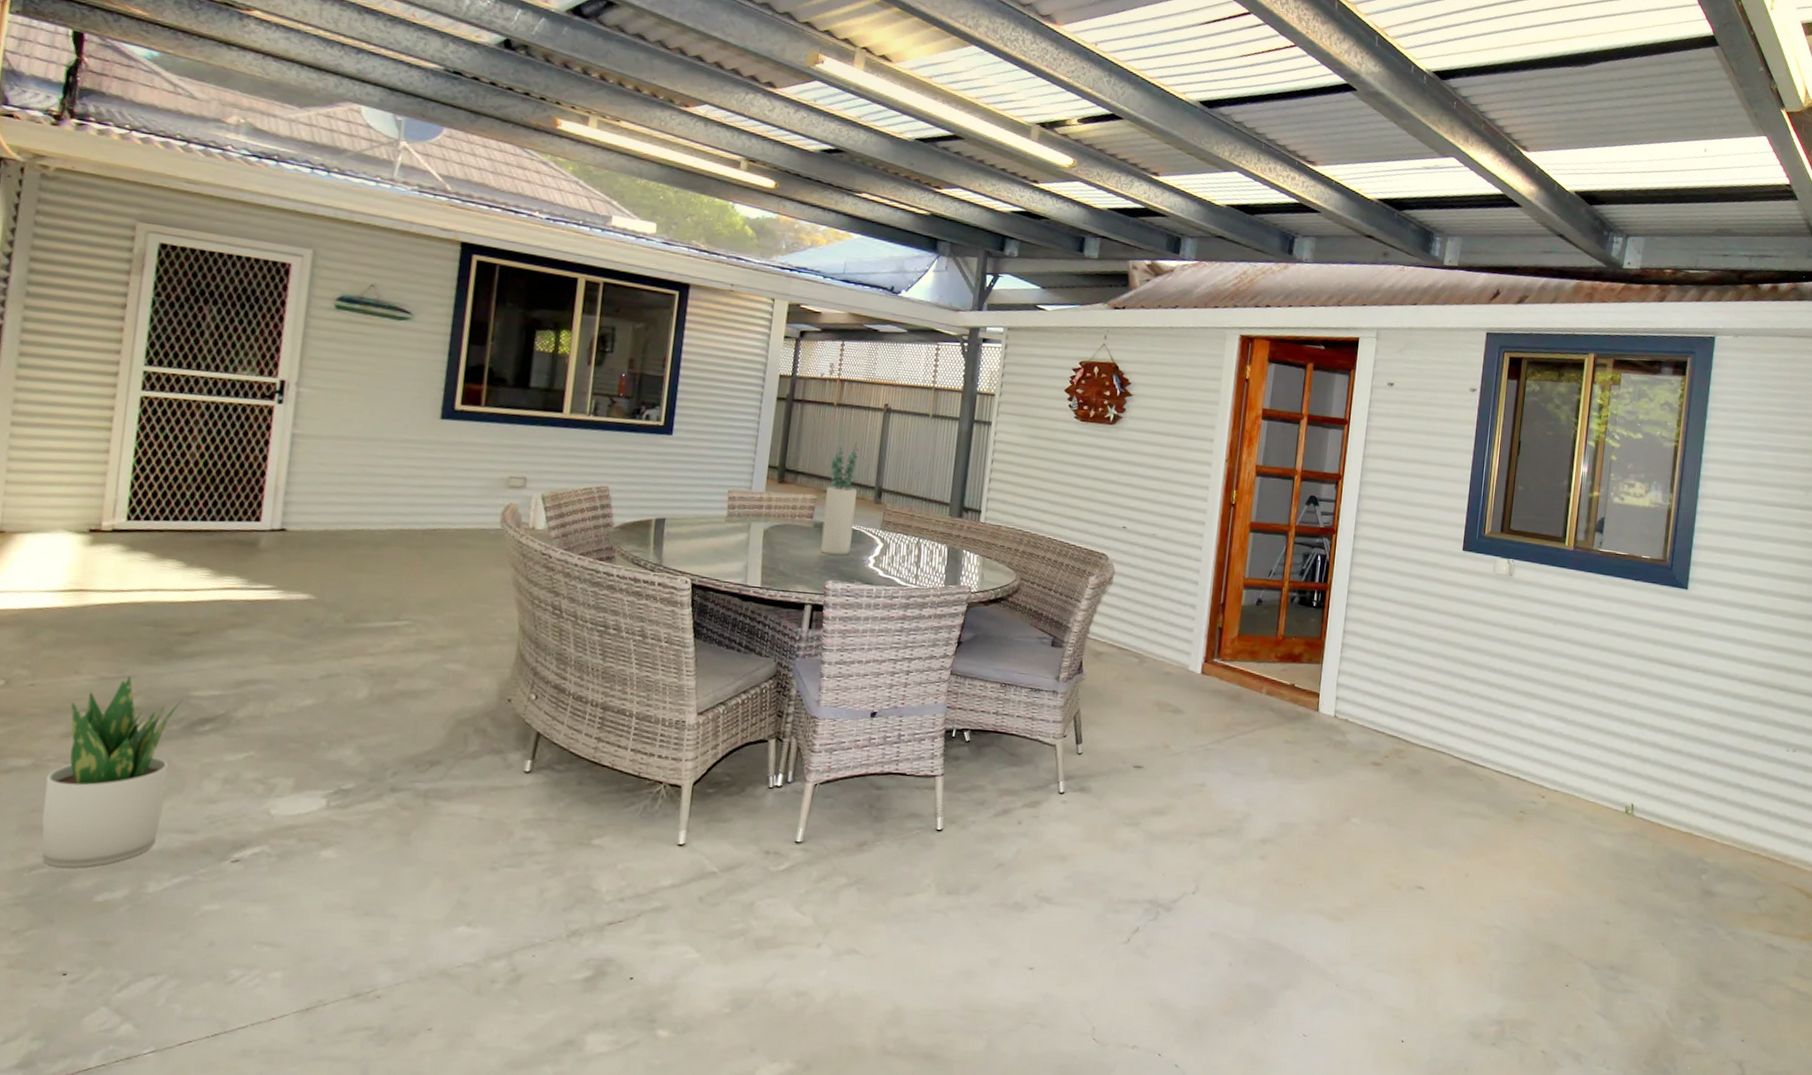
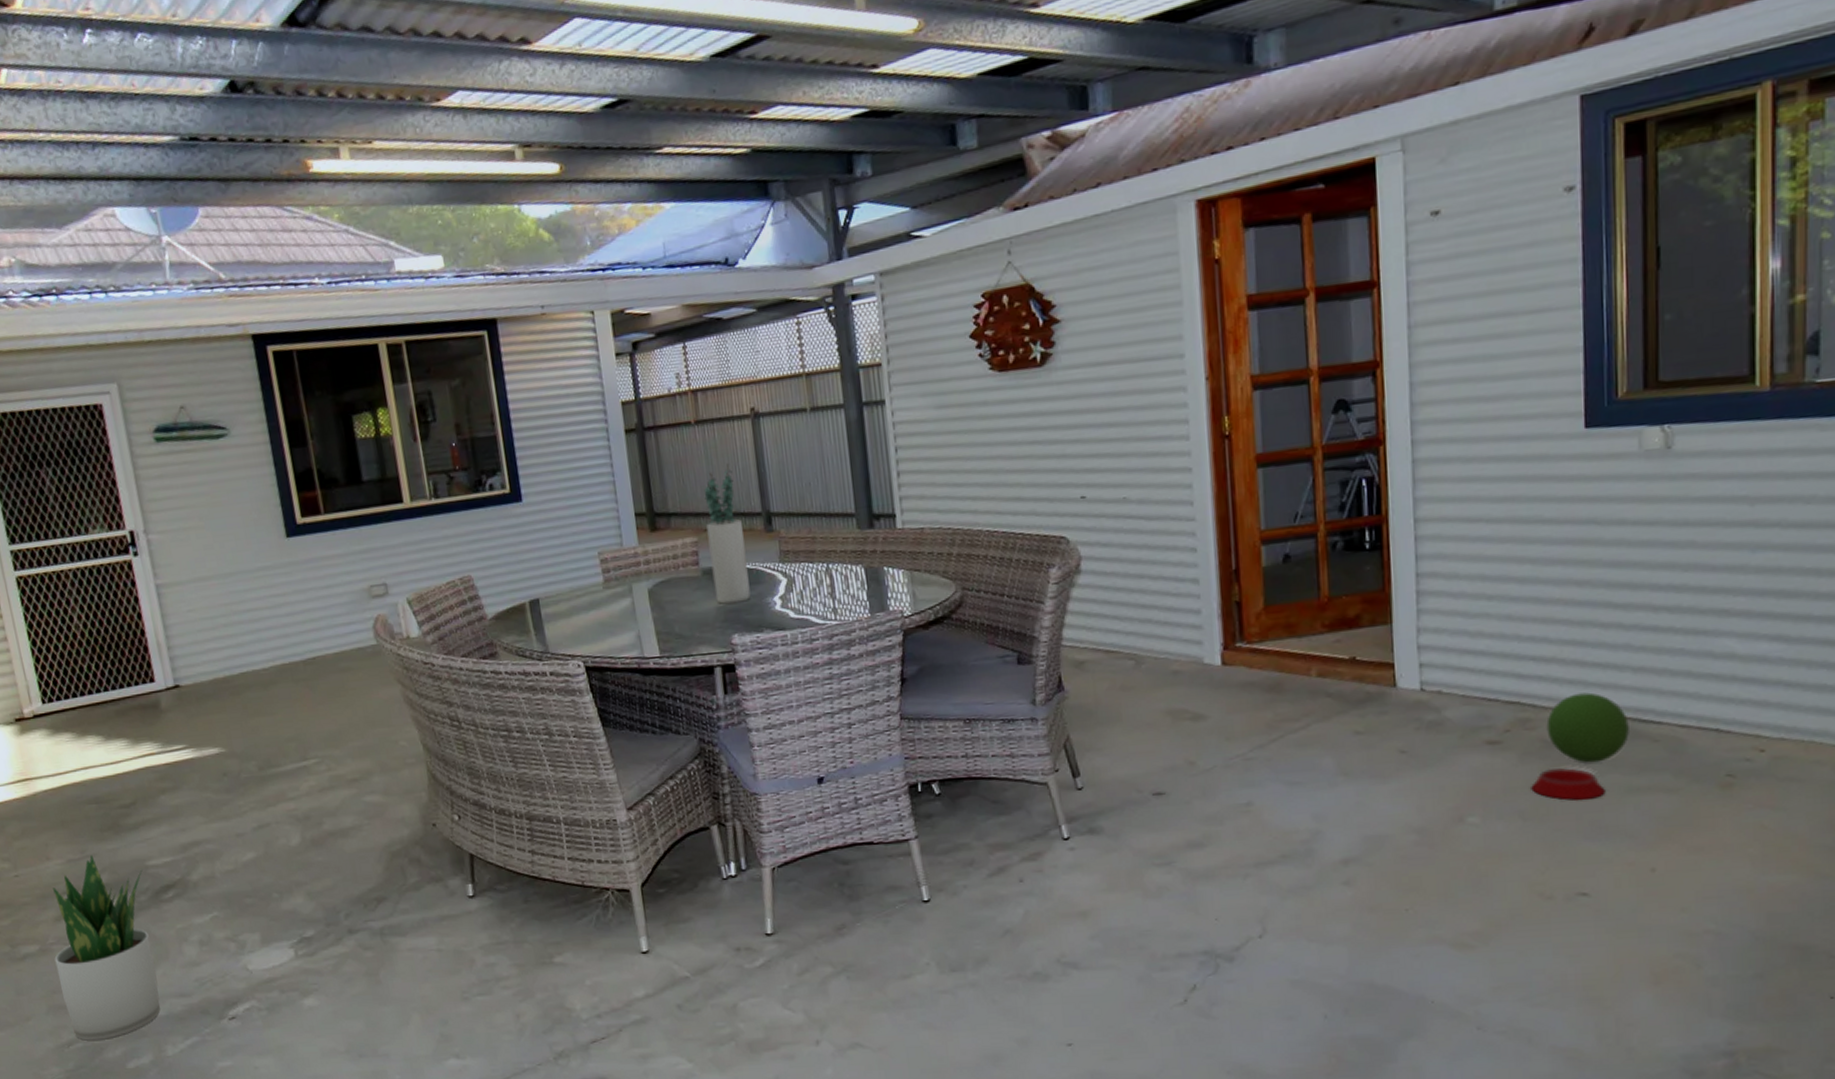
pet bowl: none [1396,789,1444,817] -> present [1531,768,1605,801]
ball: none [1412,736,1465,790] -> present [1546,692,1629,763]

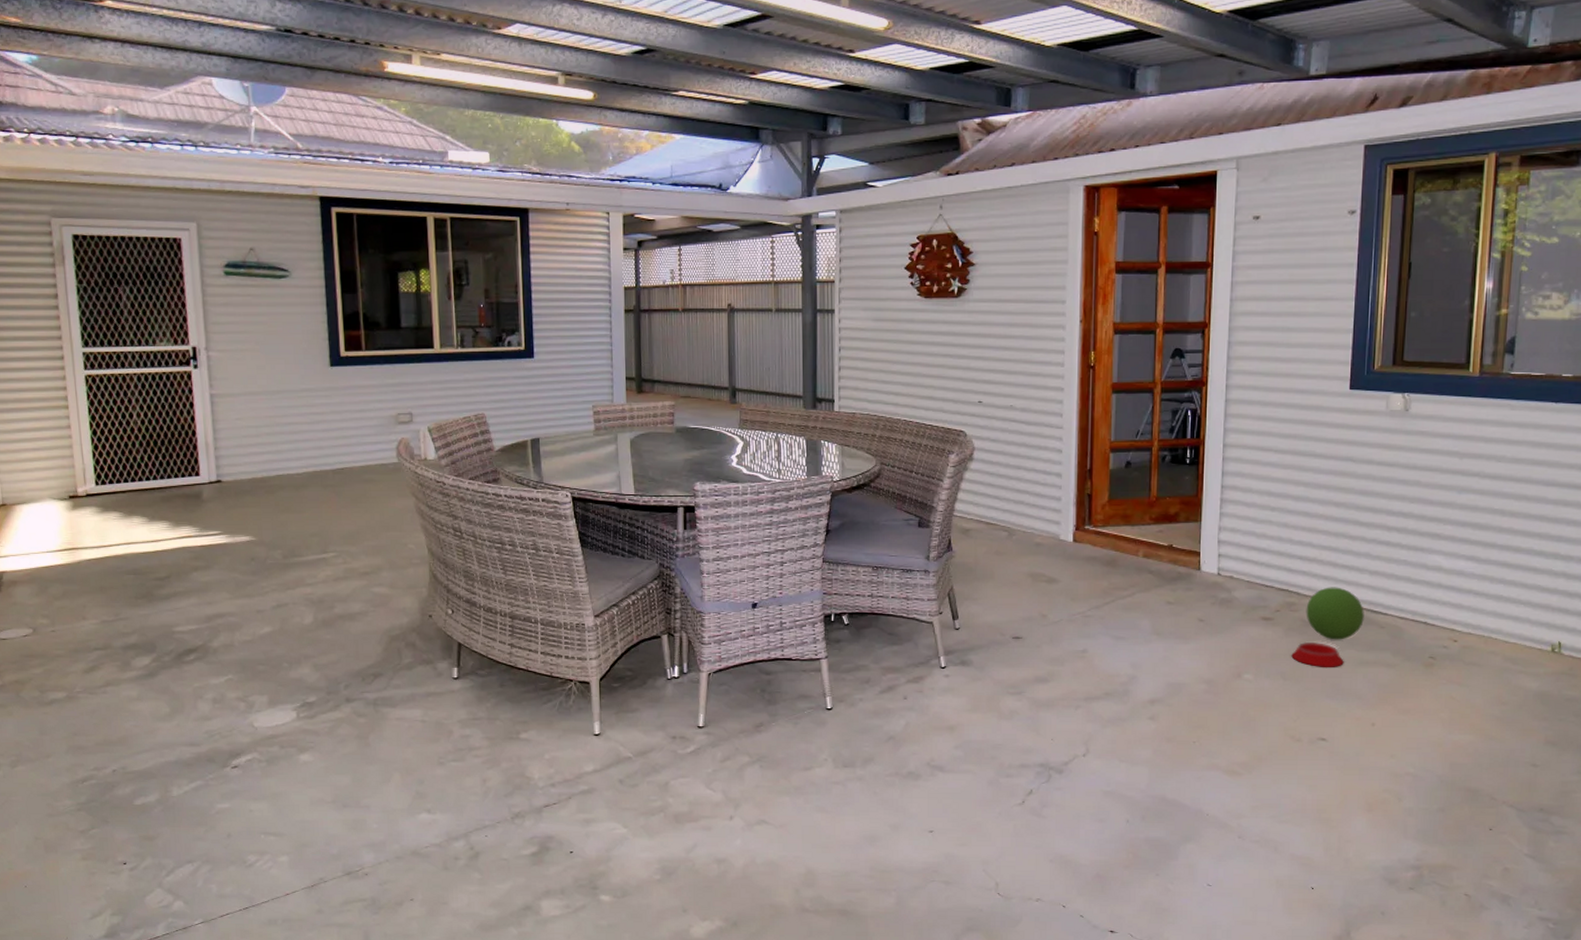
planter: present [53,855,161,1041] -> none [79,618,172,778]
vase: present [704,463,751,604] -> none [683,345,713,457]

